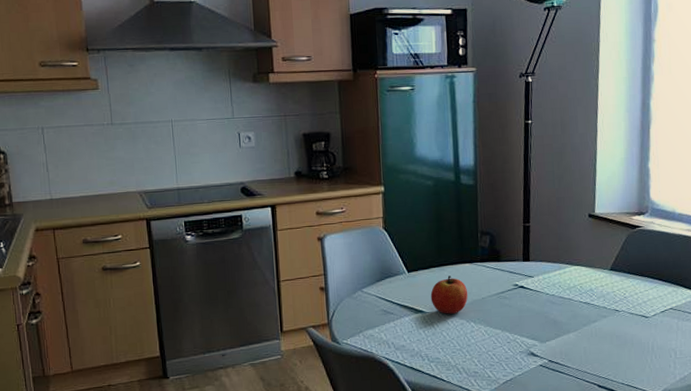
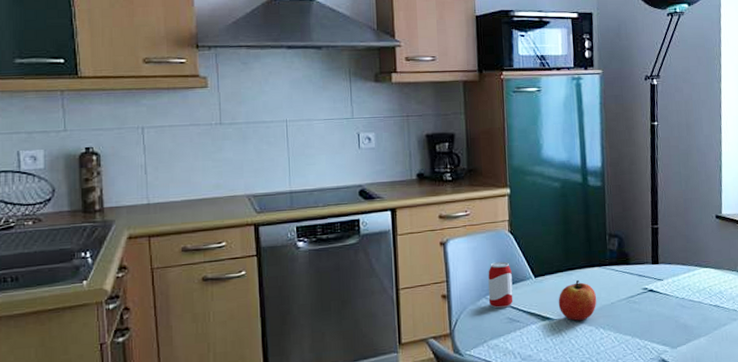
beverage can: none [363,257,388,301] -> present [488,261,513,309]

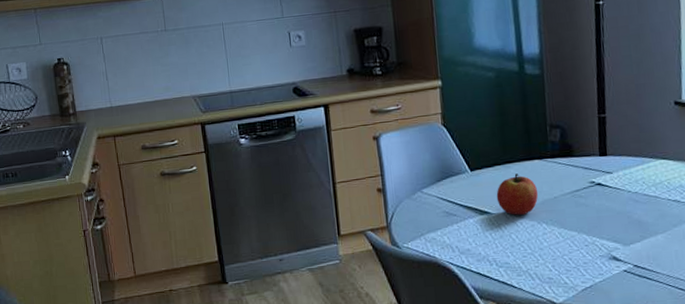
beverage can: present [488,261,513,309] -> none [422,155,449,202]

